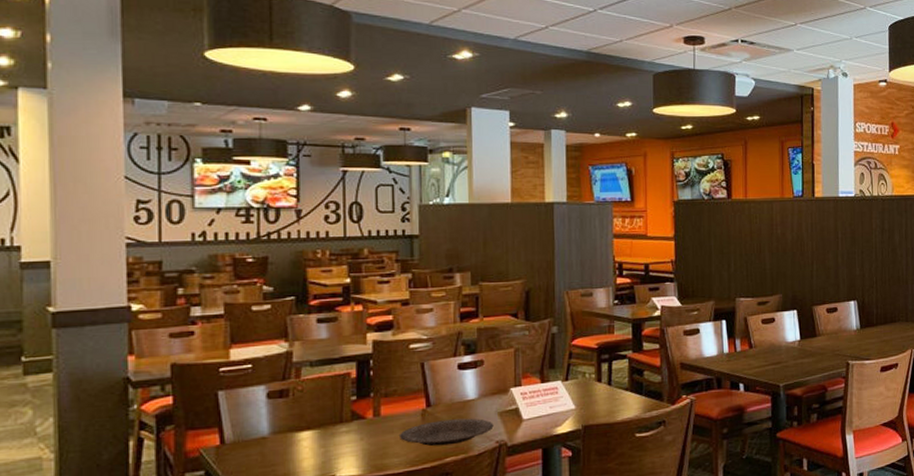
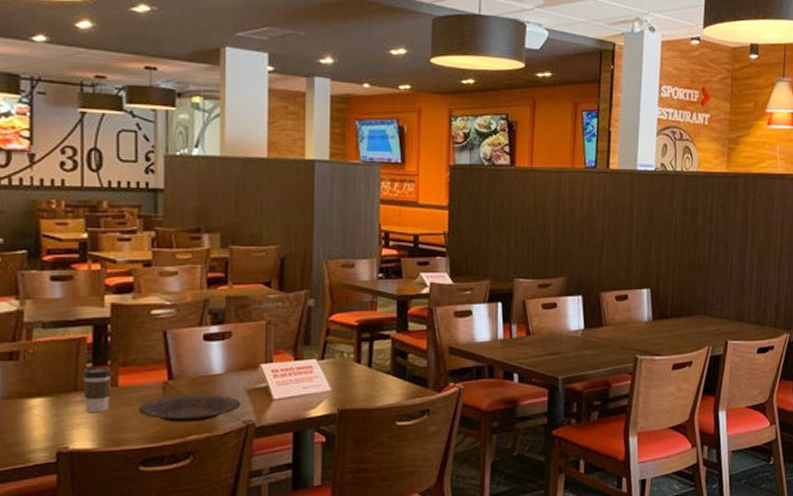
coffee cup: none [347,399,375,442] -> present [83,367,112,413]

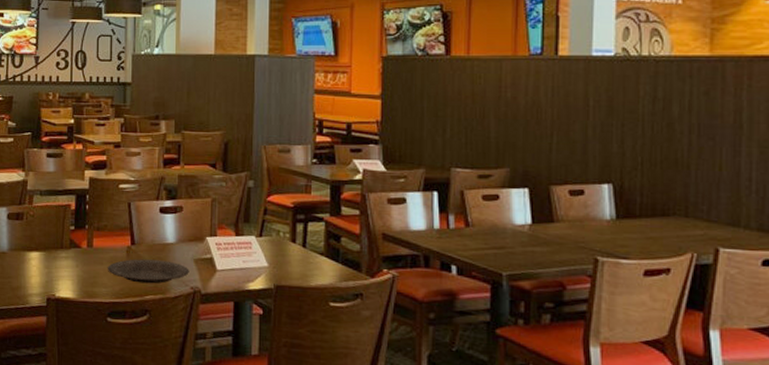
coffee cup: present [83,367,112,413] -> none [67,230,89,268]

